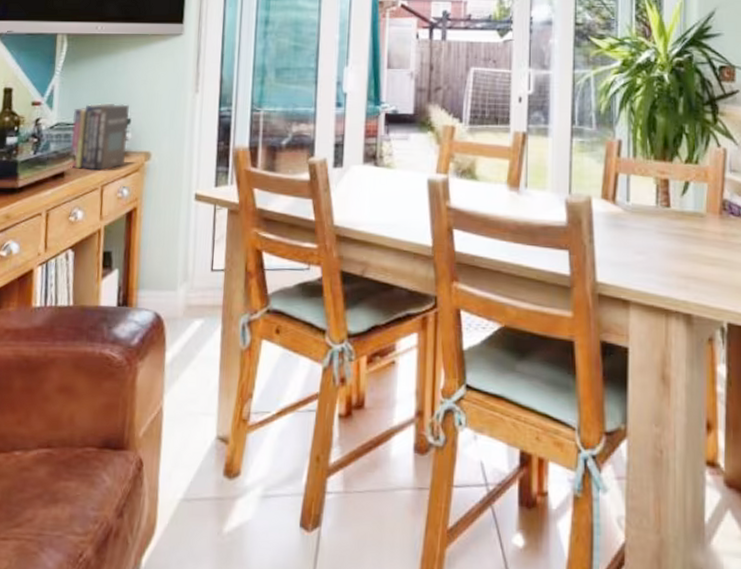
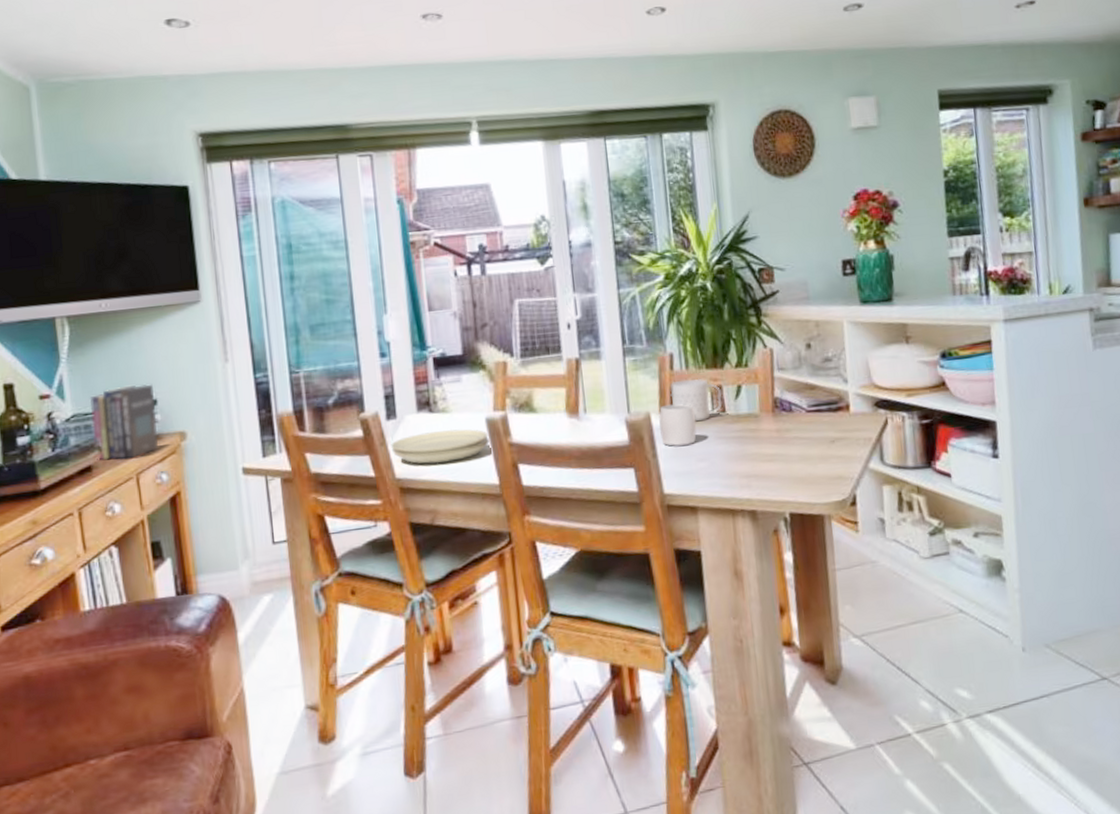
plate: none [334,185,428,217] -> present [391,429,489,464]
mug: none [599,191,638,235] -> present [659,404,697,446]
mug: none [615,168,669,213] -> present [670,378,722,422]

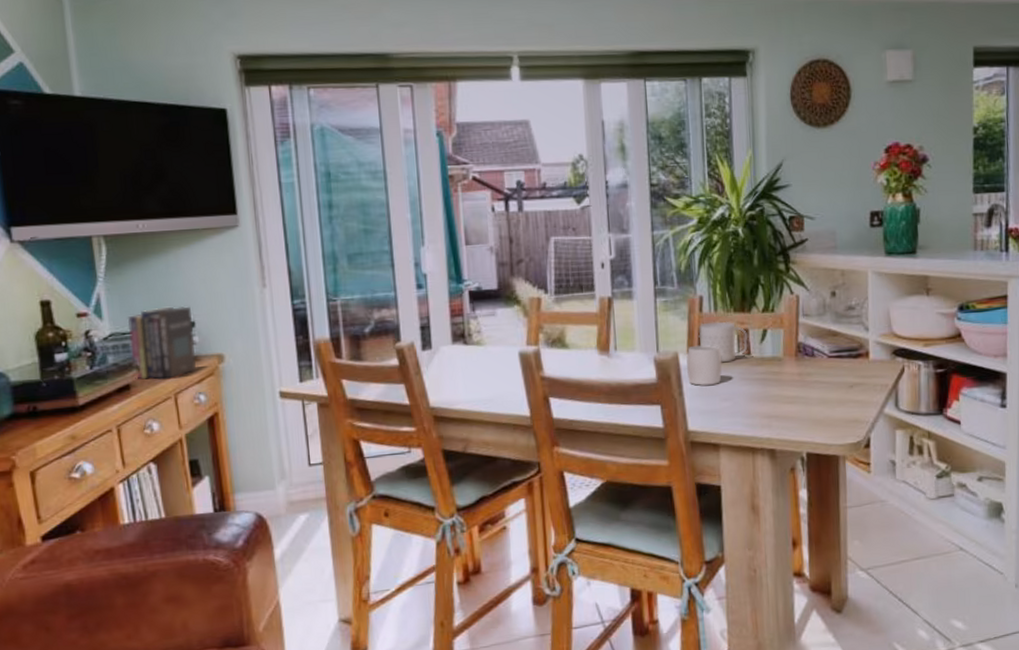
plate: present [391,429,489,464] -> none [426,361,522,394]

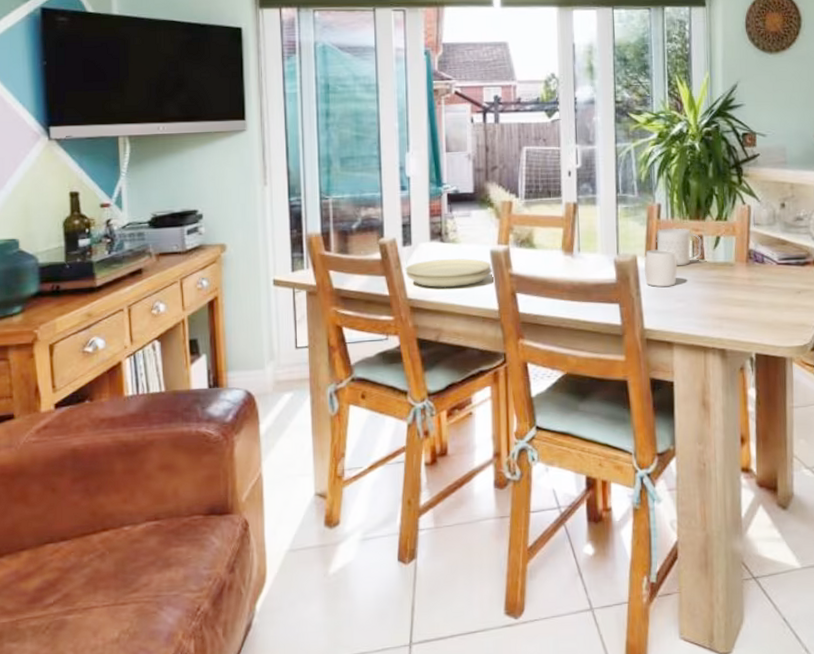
books: present [127,306,196,380] -> none [144,200,202,265]
plate: none [426,361,522,394] -> present [405,258,492,288]

